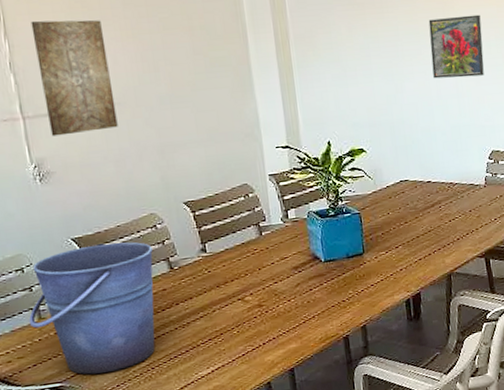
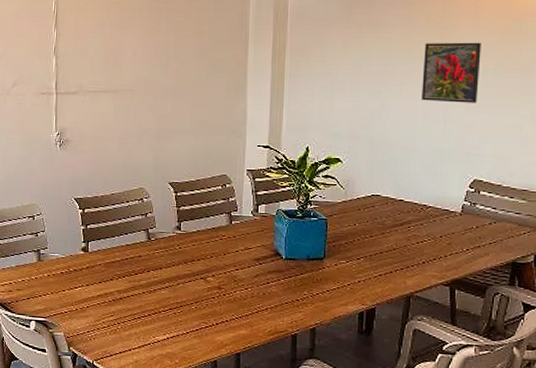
bucket: present [28,242,155,375] -> none [30,206,136,319]
wall art: present [31,20,118,137] -> none [75,15,130,112]

